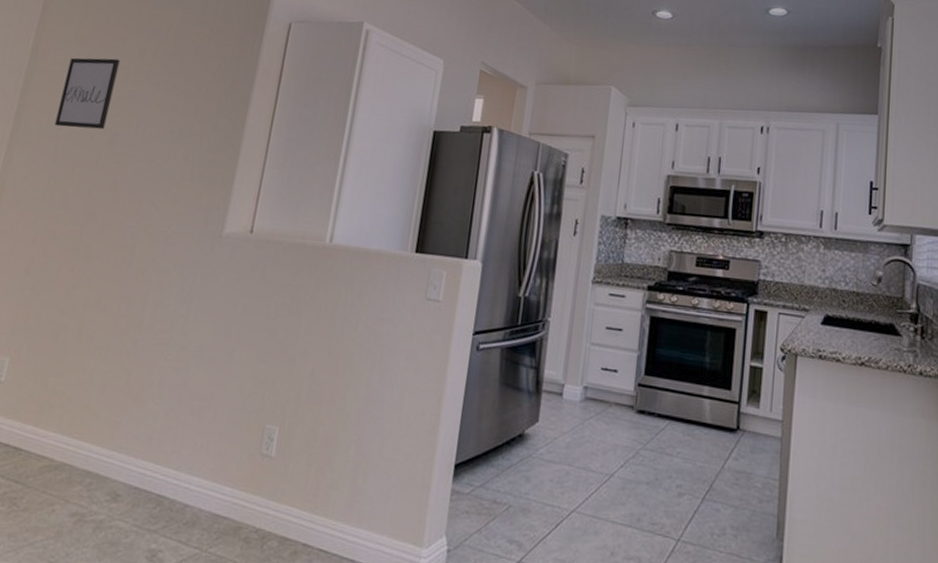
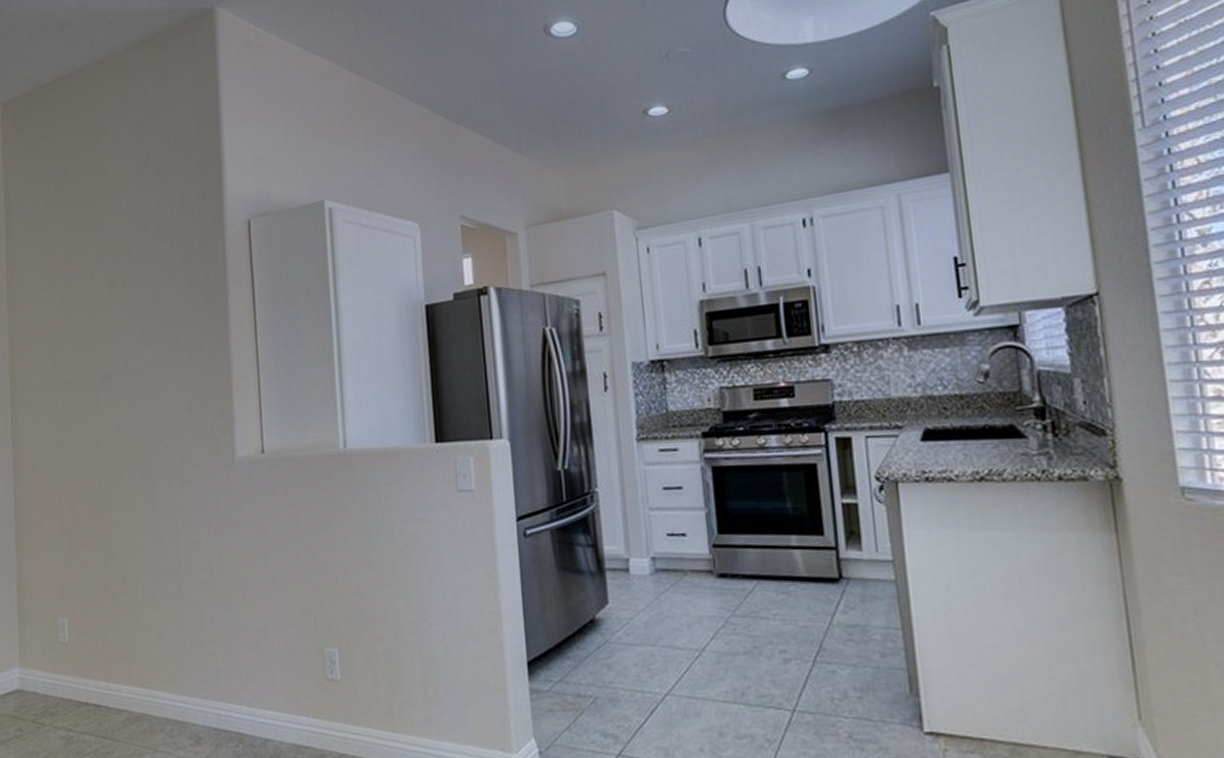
wall art: present [54,57,120,130] -> none [46,297,95,380]

